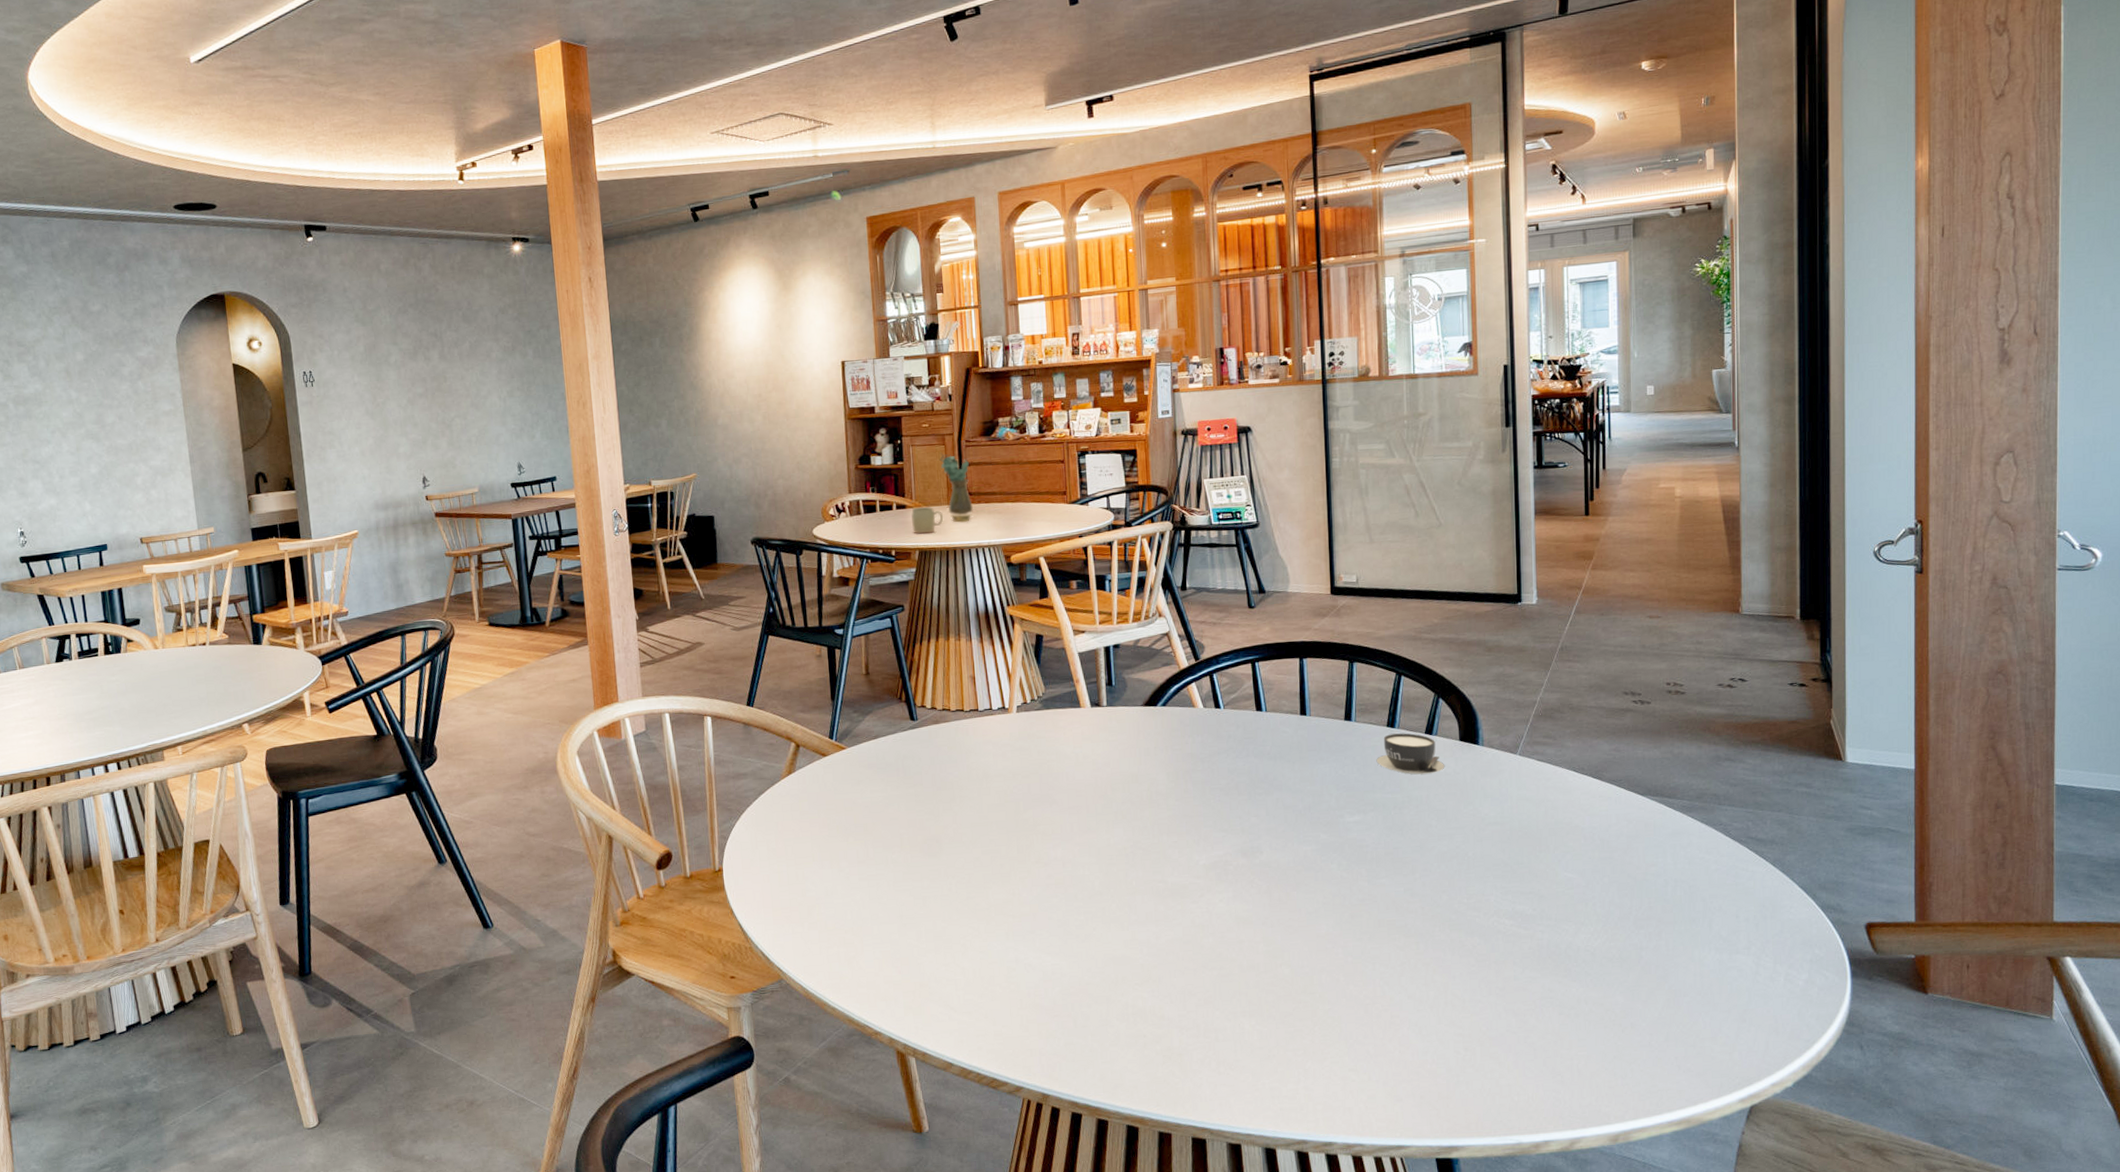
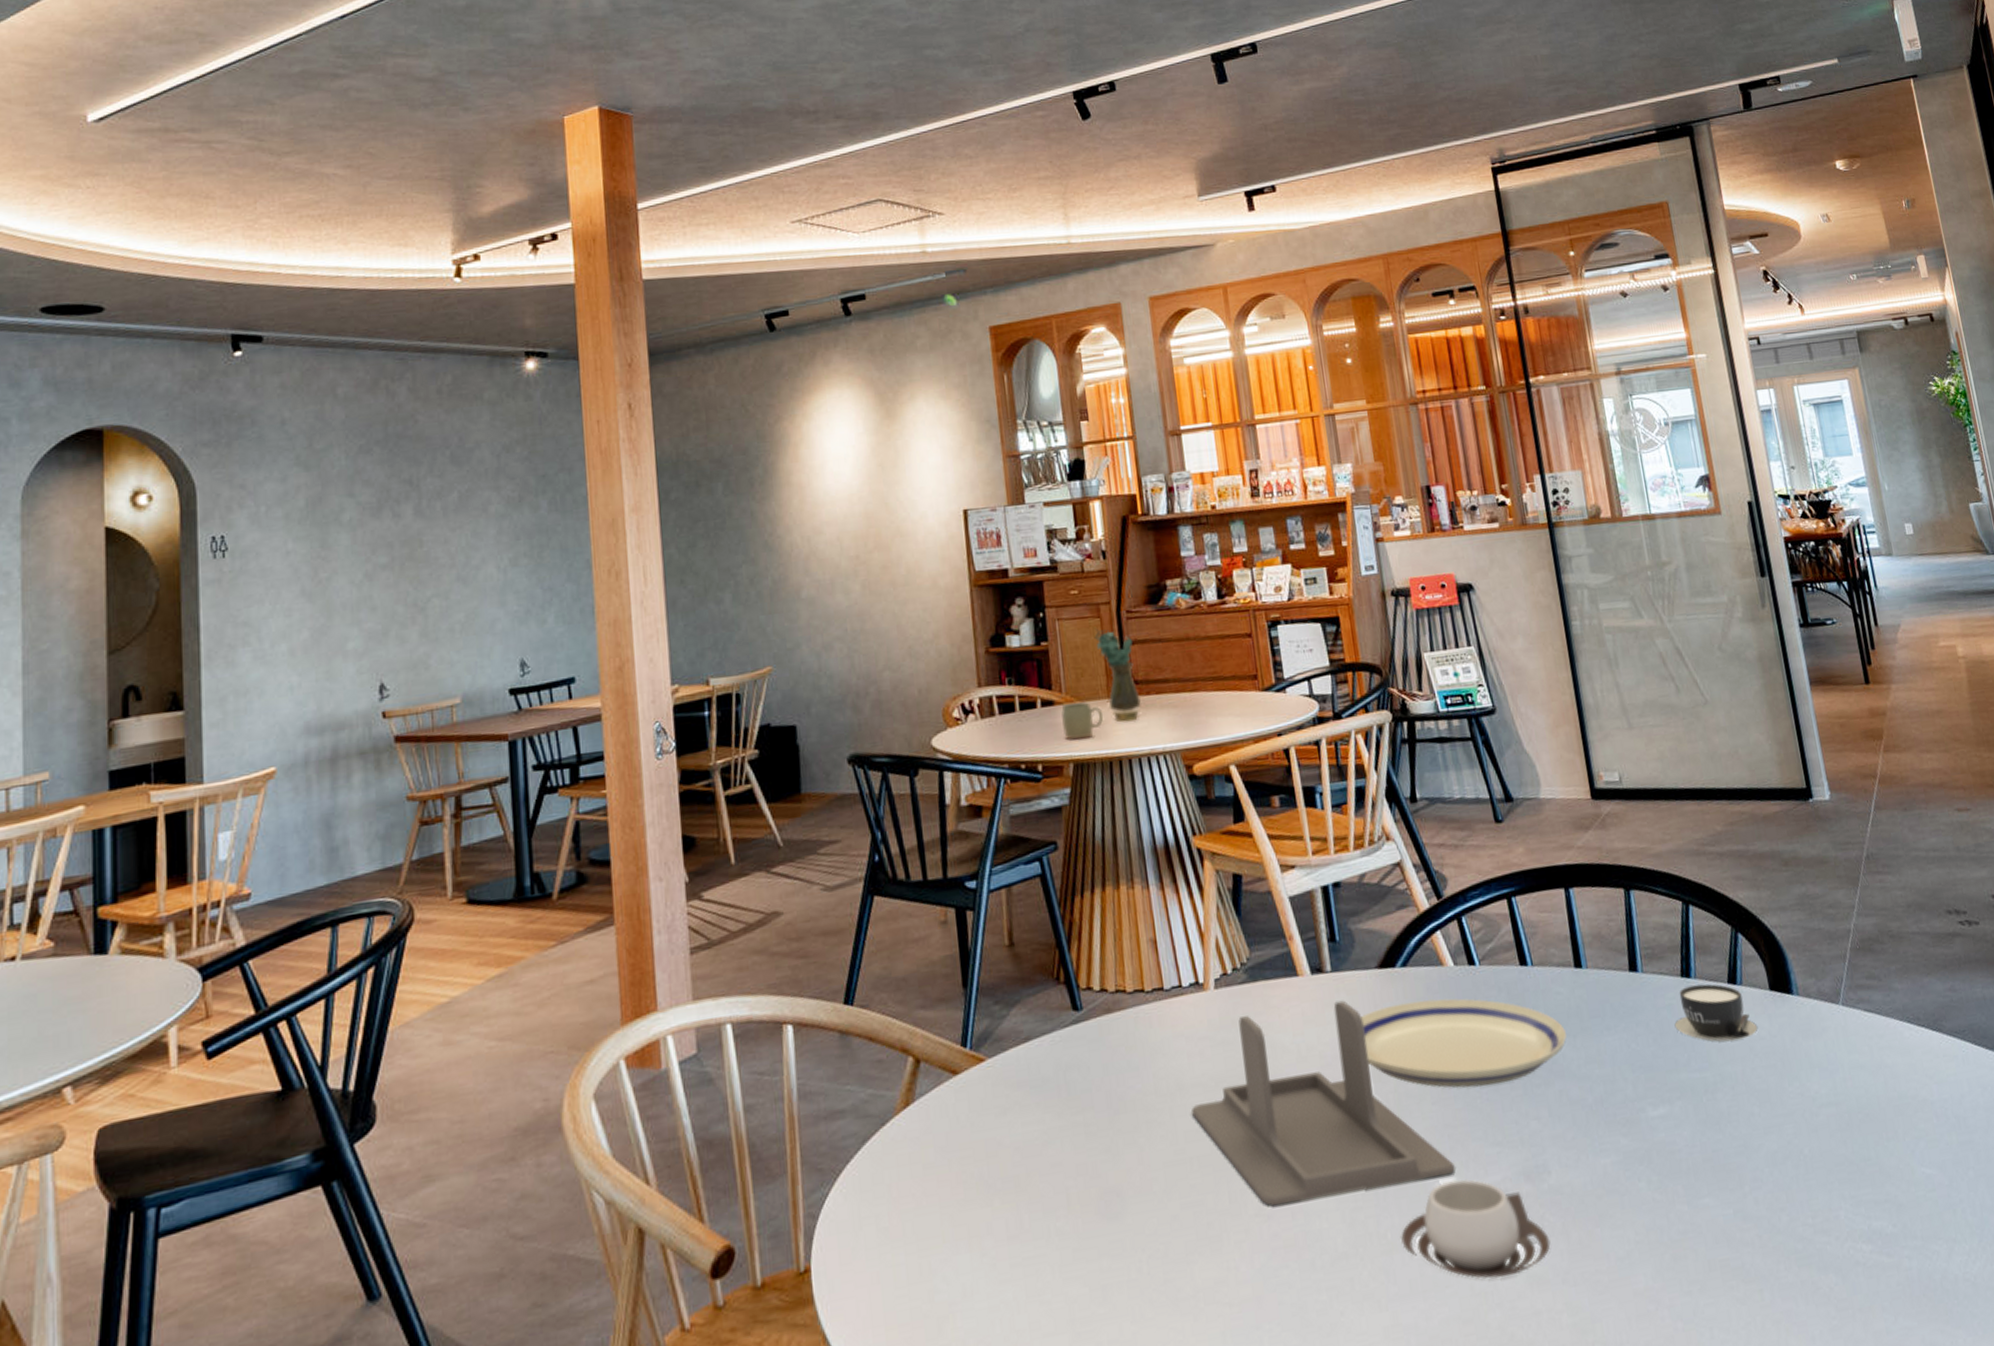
napkin holder: none [994,726,1189,857] -> present [1192,1000,1455,1206]
plate: none [1127,730,1287,792] -> present [1361,998,1567,1088]
cup: none [1142,851,1256,917] -> present [1400,1178,1551,1278]

